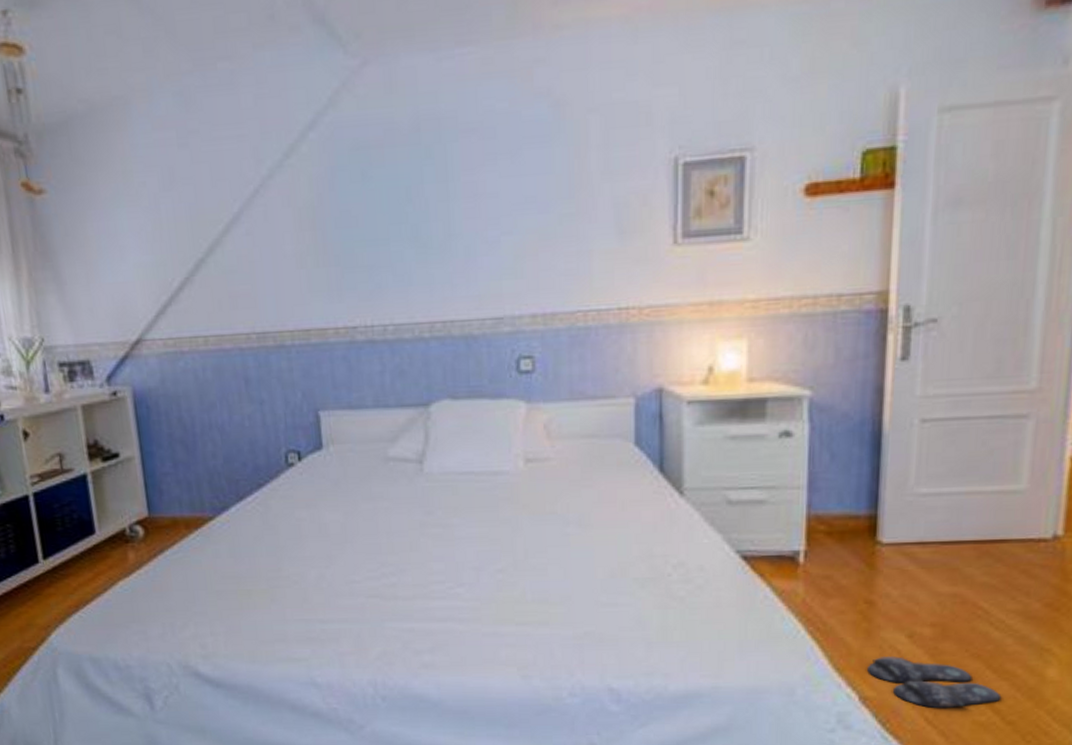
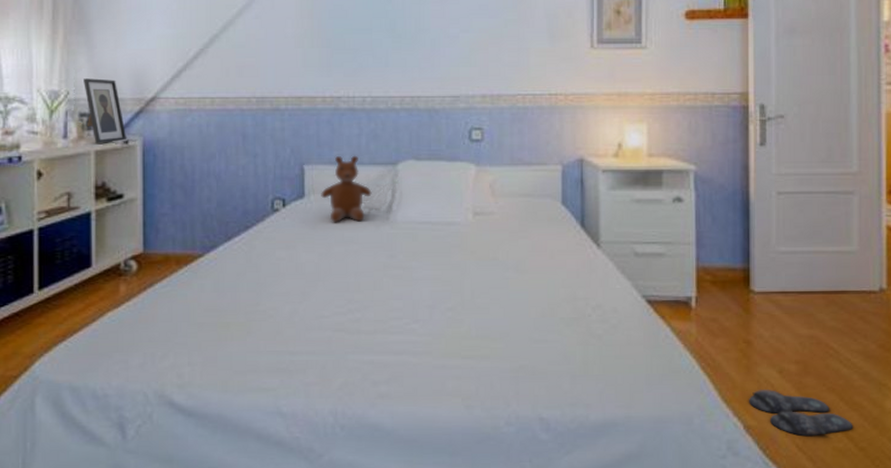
picture frame: none [57,321,115,397] -> present [84,78,127,143]
teddy bear: none [341,396,401,476] -> present [321,155,372,222]

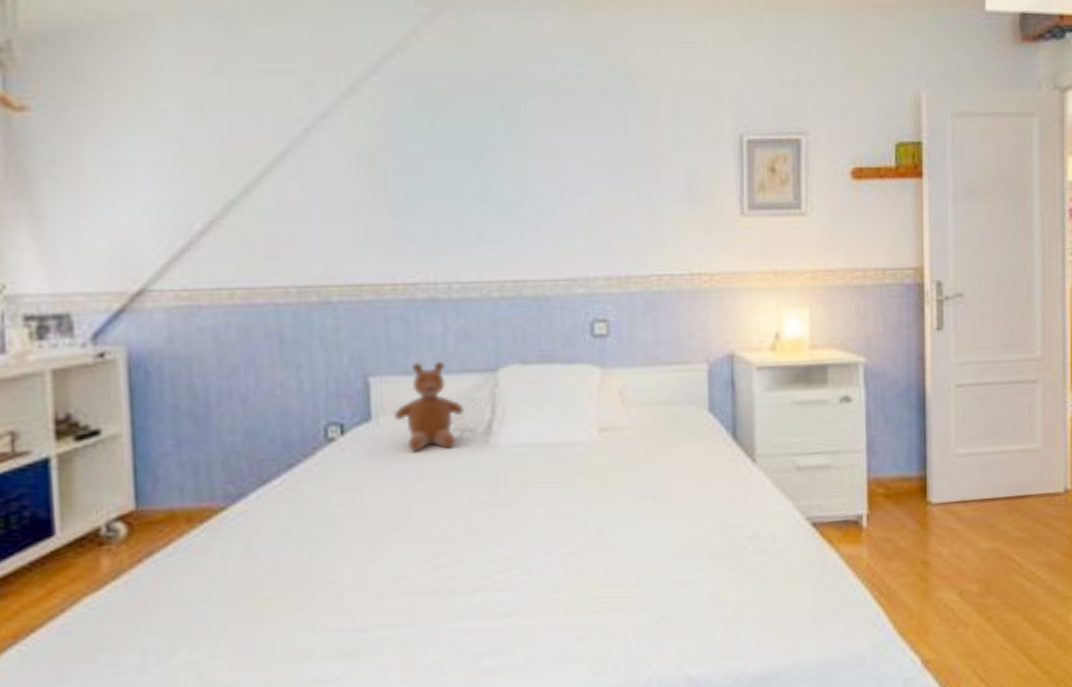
picture frame: present [84,78,127,143] -> none [28,264,103,359]
slippers: present [749,389,854,437] -> none [927,615,1038,666]

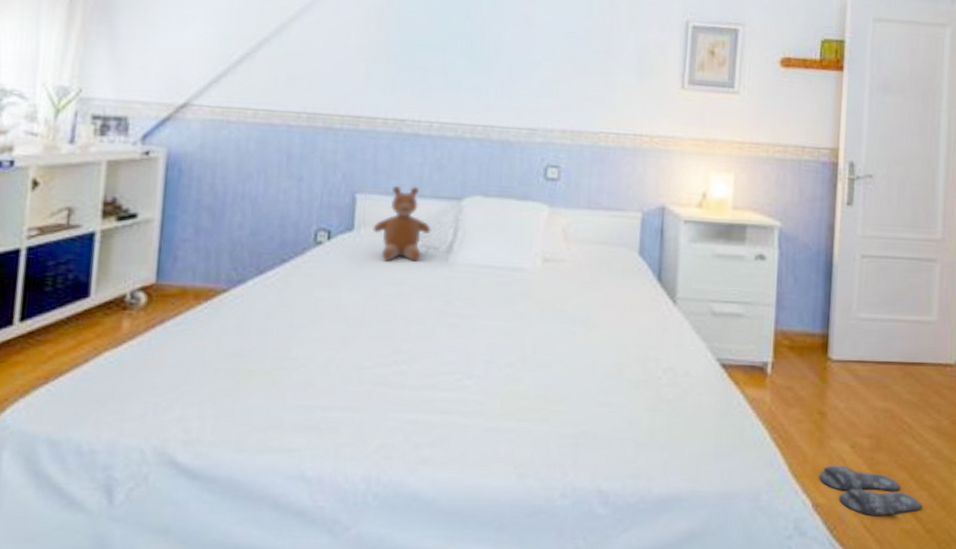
slippers: none [927,615,1038,666] -> present [819,464,922,517]

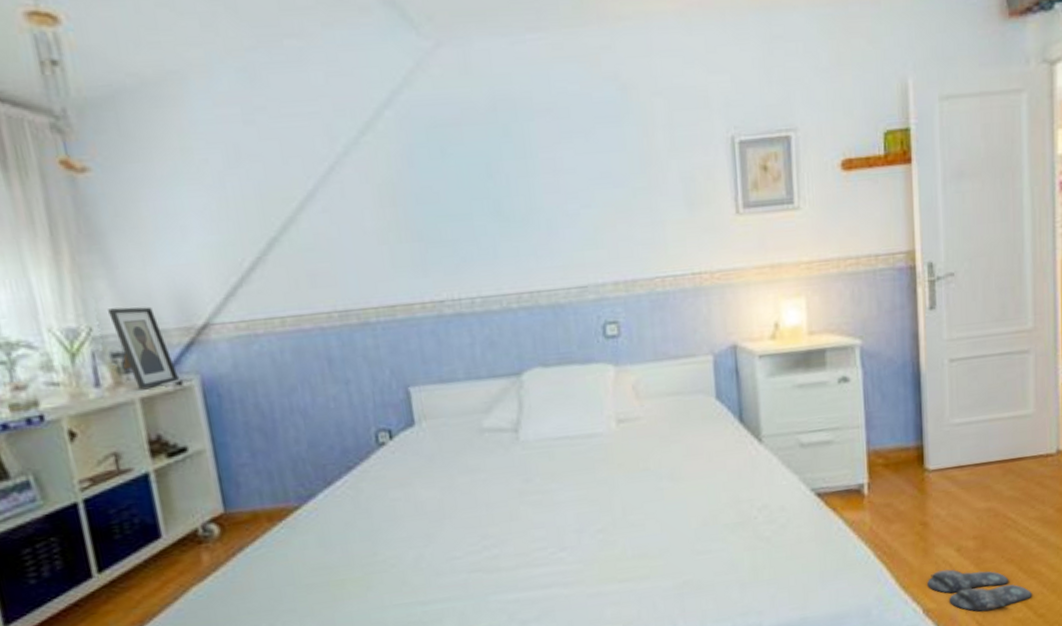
picture frame: none [99,75,149,153] -> present [108,306,180,389]
teddy bear: present [373,186,431,262] -> none [434,369,496,450]

